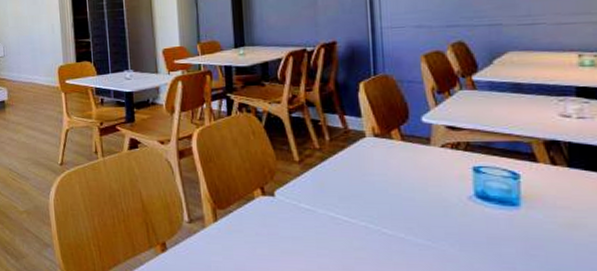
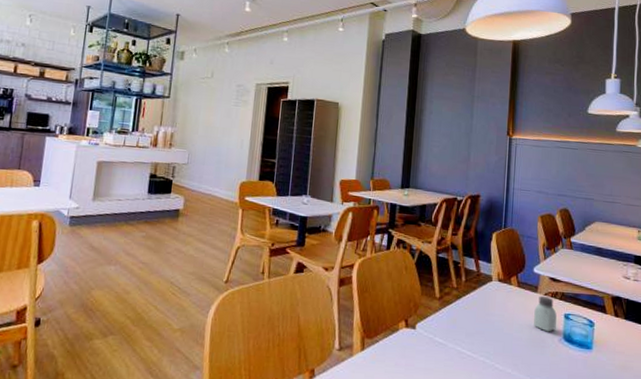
saltshaker: none [428,148,462,190] -> present [534,295,557,332]

